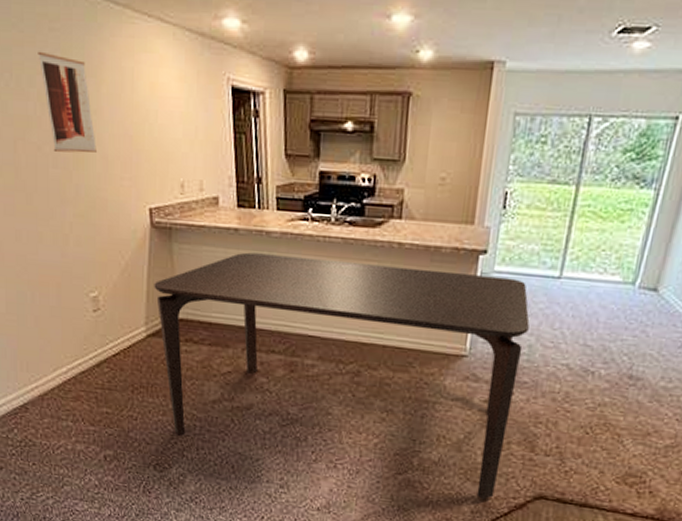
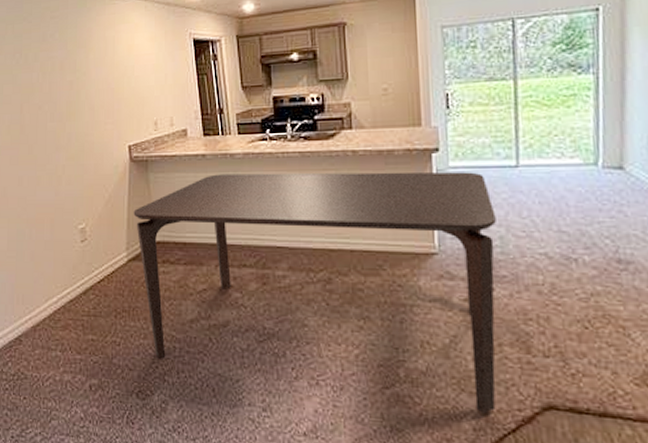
wall art: present [38,51,97,153] -> none [41,34,85,108]

